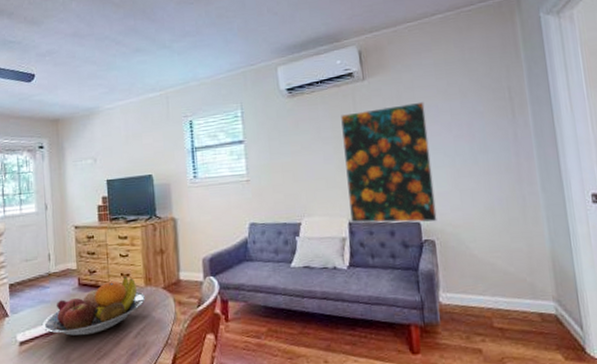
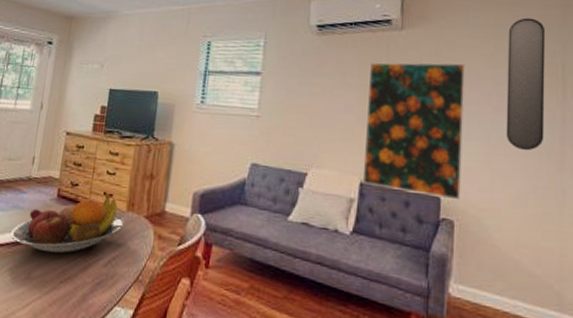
home mirror: none [457,50,502,169] -> present [506,17,546,151]

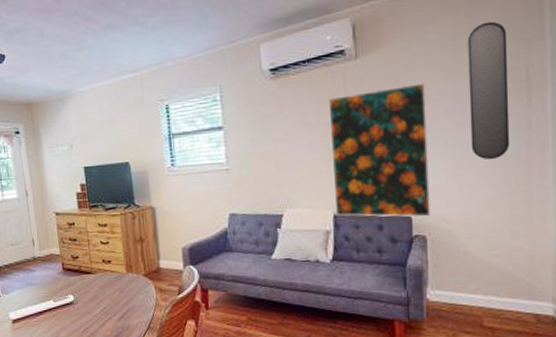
fruit bowl: present [10,195,125,254] -> none [32,262,128,317]

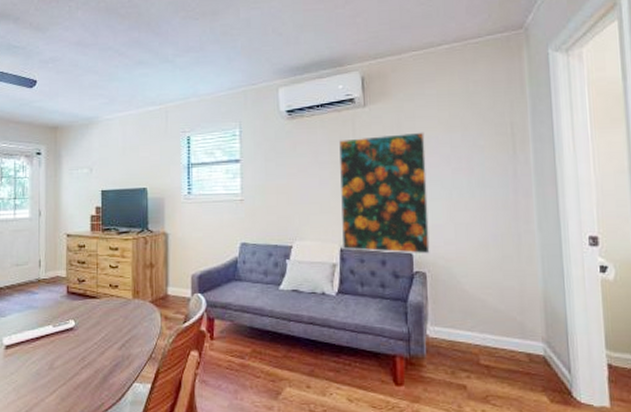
home mirror: present [467,21,510,160] -> none [460,83,500,204]

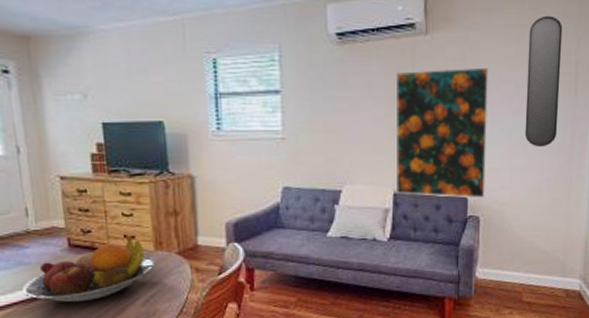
fruit bowl: none [29,287,133,344] -> present [22,238,156,303]
home mirror: none [460,83,500,204] -> present [524,15,563,148]

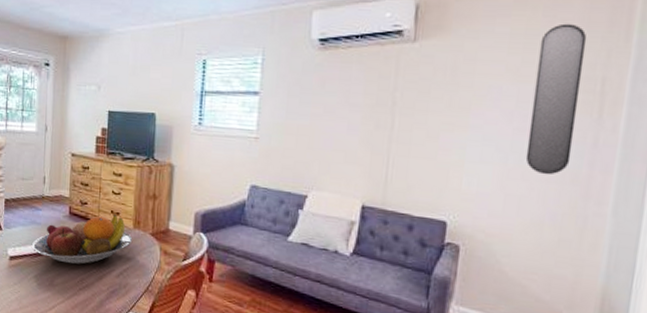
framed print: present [397,67,489,198] -> none [365,79,485,225]

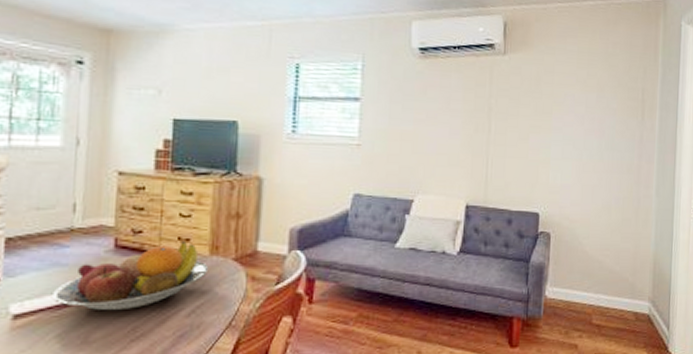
home mirror: present [525,23,587,176] -> none [595,45,630,167]

